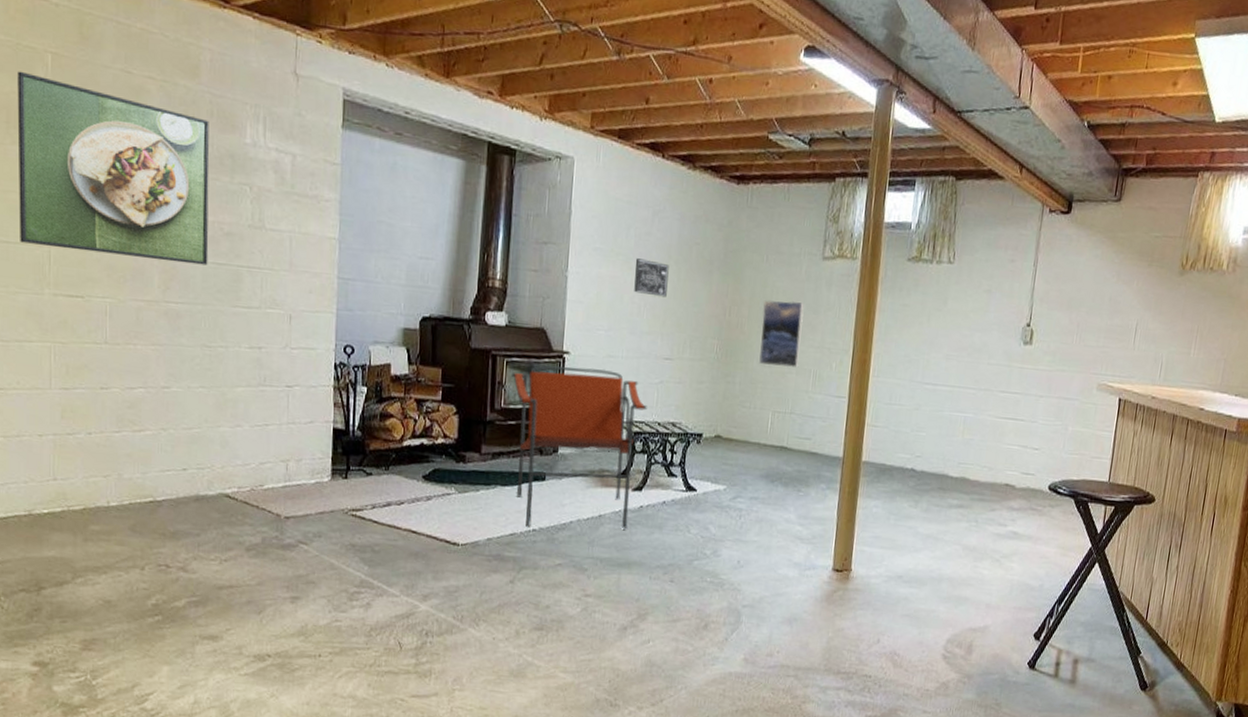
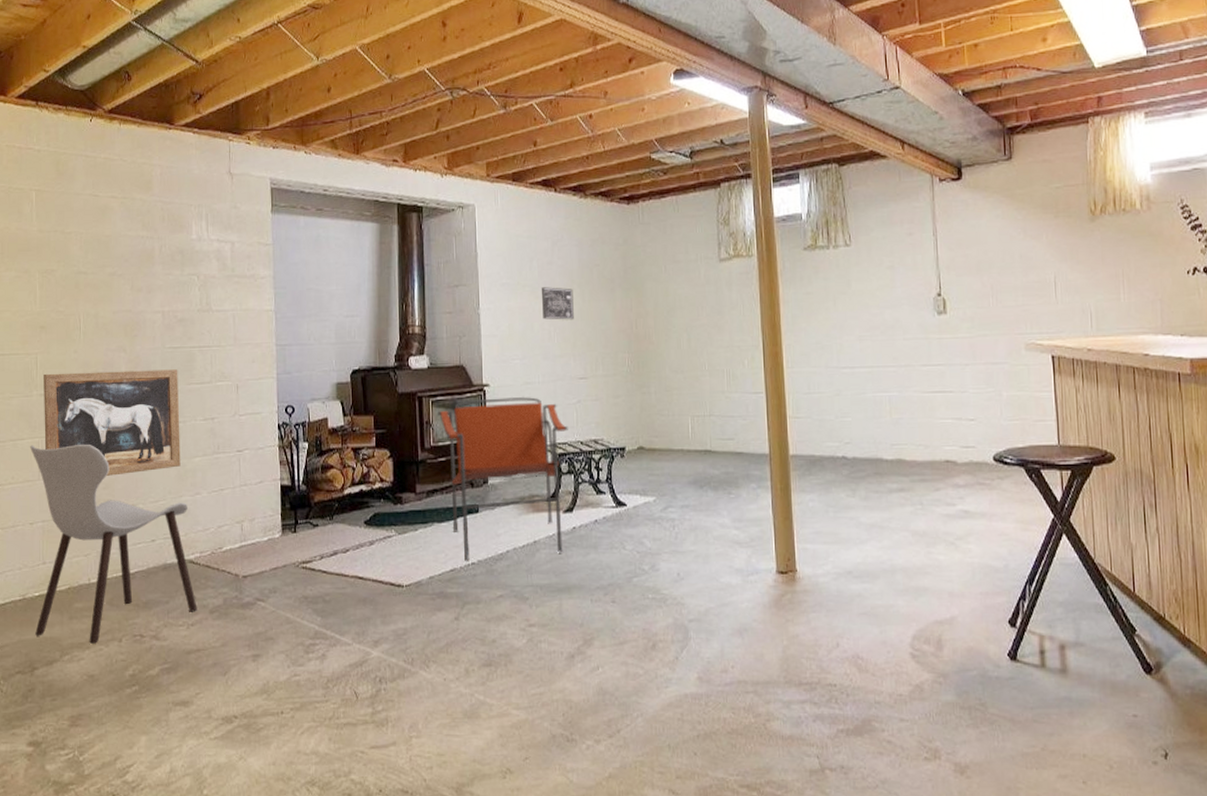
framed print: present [17,71,210,266] -> none [9,209,166,354]
chair: none [40,349,232,570] -> present [30,445,197,645]
wall art: none [57,271,222,396] -> present [44,369,181,476]
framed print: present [759,300,804,368] -> none [667,305,711,371]

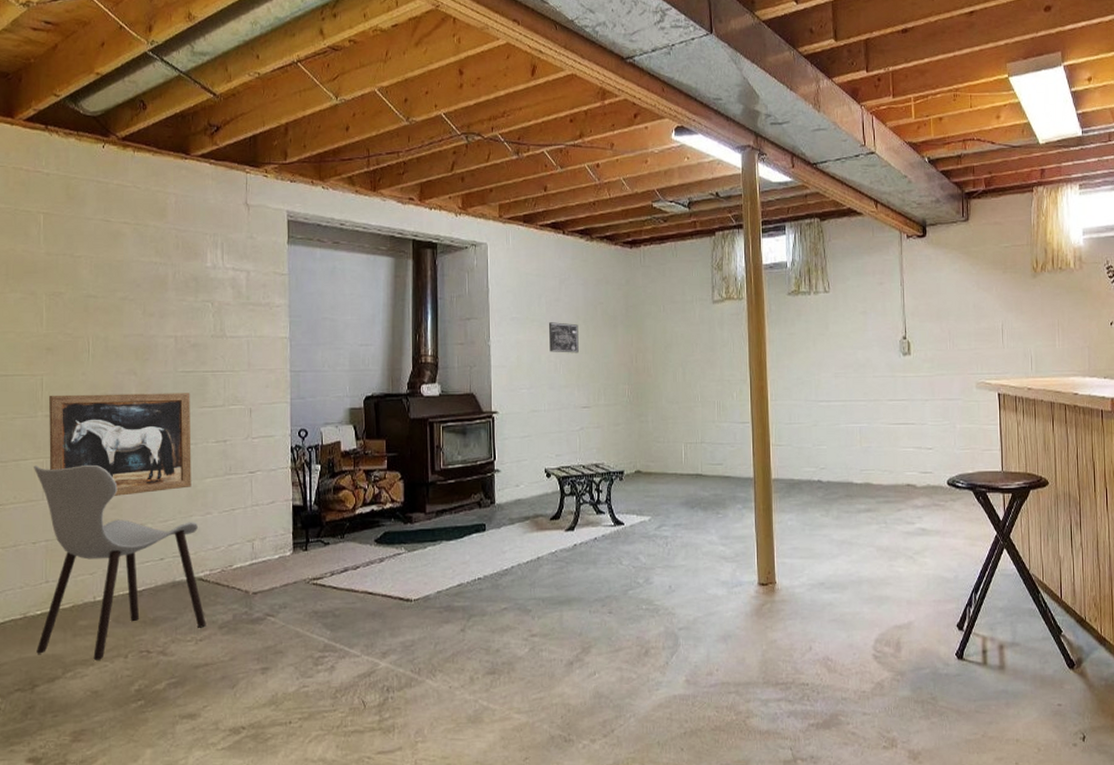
armchair: present [438,396,568,562] -> none [448,423,571,578]

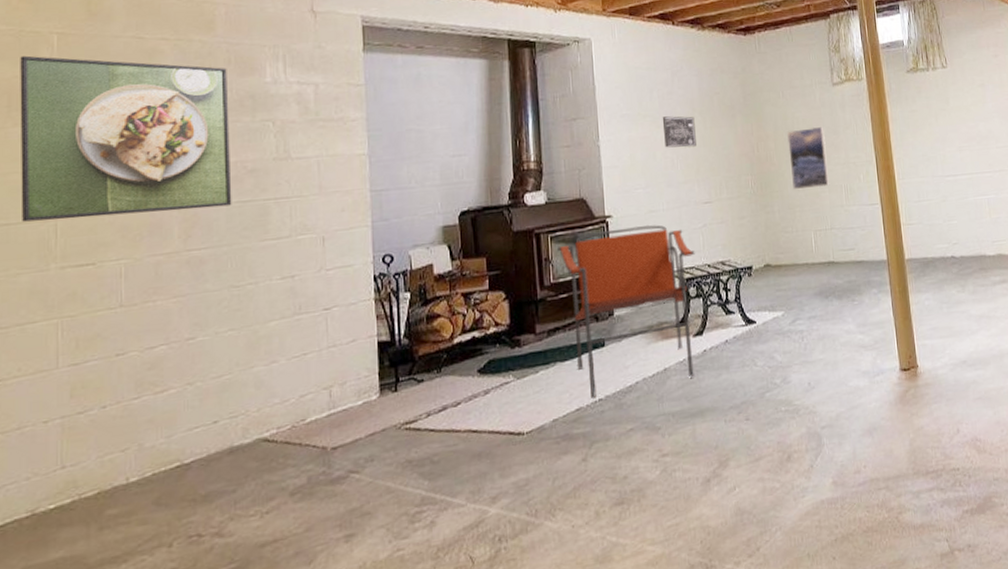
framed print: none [15,231,178,375] -> present [20,55,232,222]
chair: present [34,465,206,661] -> none [45,320,274,559]
wall art: present [49,393,191,496] -> none [65,225,252,354]
armchair: none [448,423,571,578] -> present [557,224,695,400]
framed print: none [664,342,704,402] -> present [786,126,830,189]

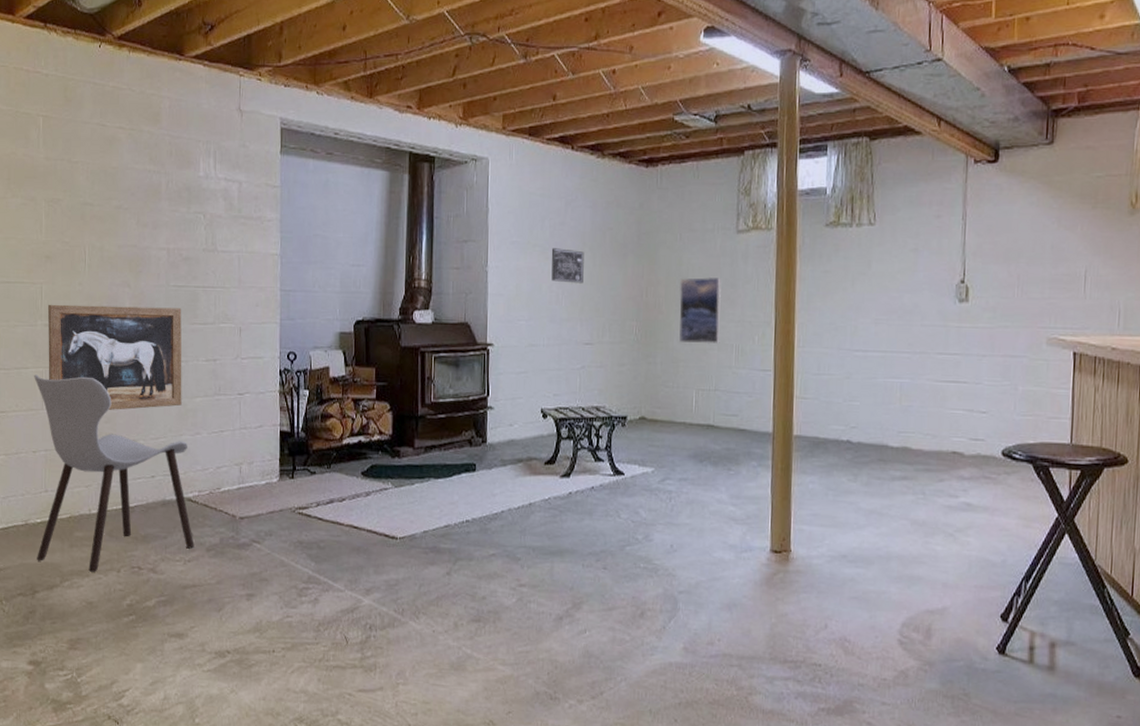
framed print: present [20,55,232,222] -> none [16,134,170,289]
chair: none [45,320,274,559] -> present [34,374,195,573]
wall art: none [65,225,252,354] -> present [48,304,182,410]
armchair: present [557,224,695,400] -> none [440,358,571,520]

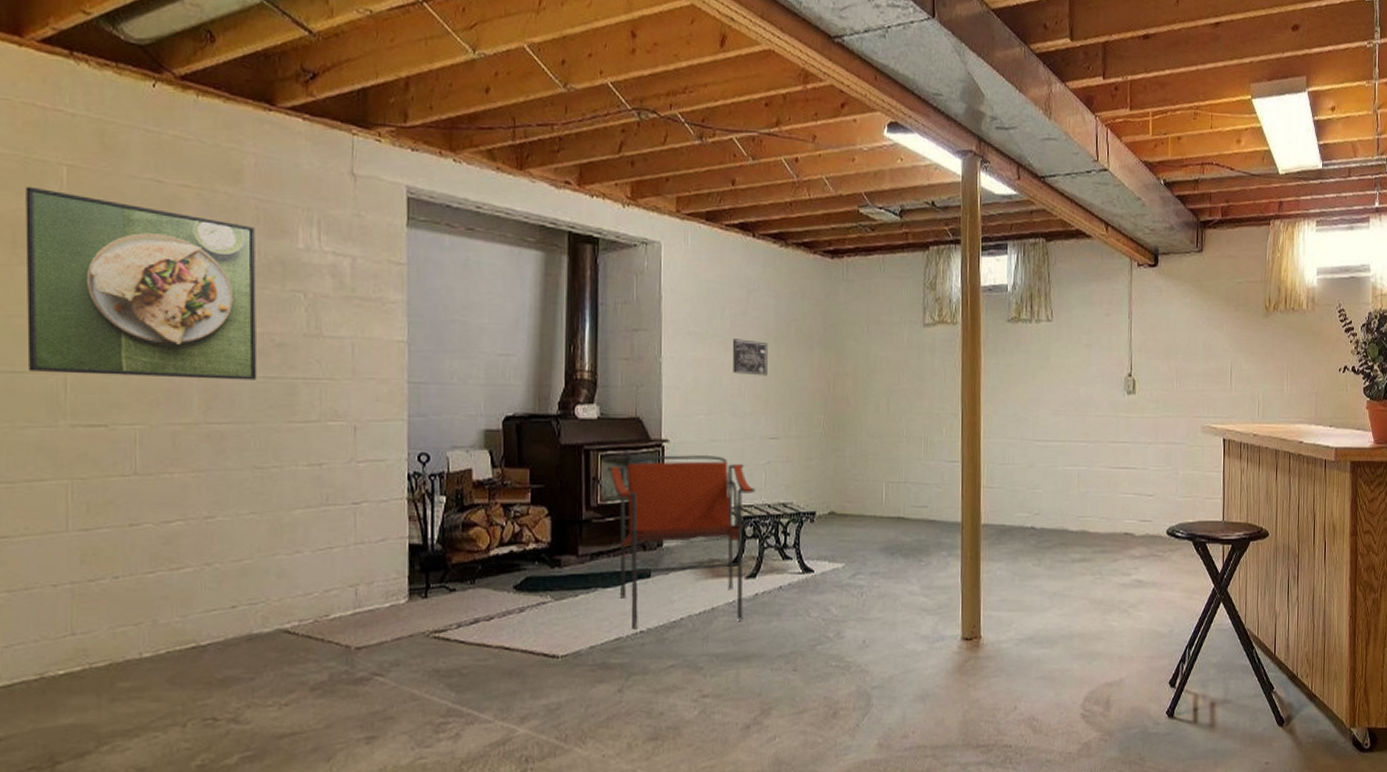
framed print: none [16,134,170,289] -> present [25,186,257,380]
chair: present [34,374,195,573] -> none [54,488,294,732]
wall art: present [48,304,182,410] -> none [76,399,275,528]
armchair: none [440,358,571,520] -> present [607,454,755,631]
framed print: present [679,276,722,344] -> none [867,369,910,437]

